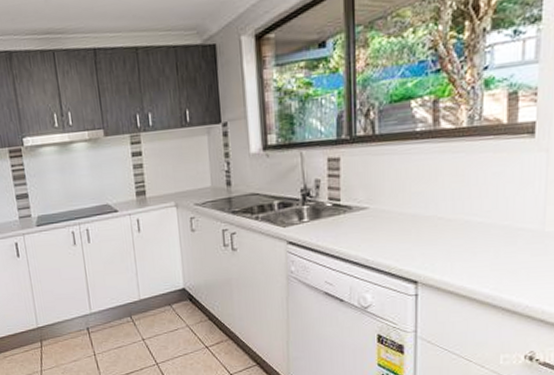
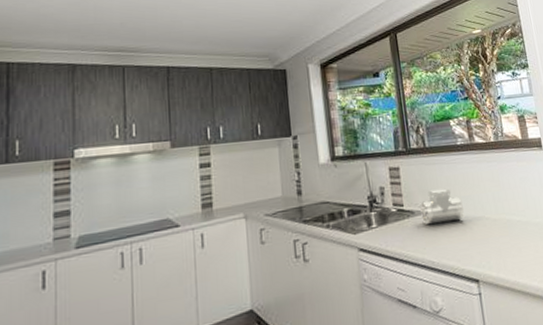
pipe fitting: none [360,183,412,222] -> present [420,189,464,225]

